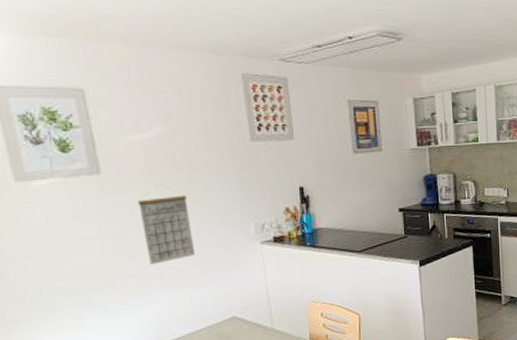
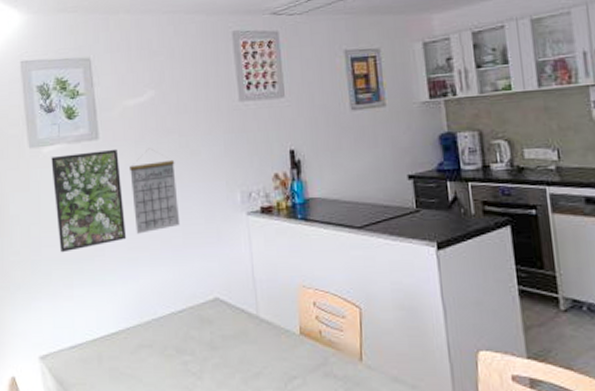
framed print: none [44,183,140,286] -> present [51,149,127,253]

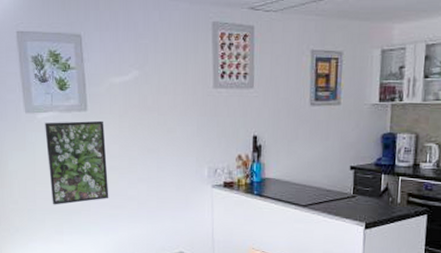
calendar: present [128,159,181,234] -> none [113,132,155,195]

